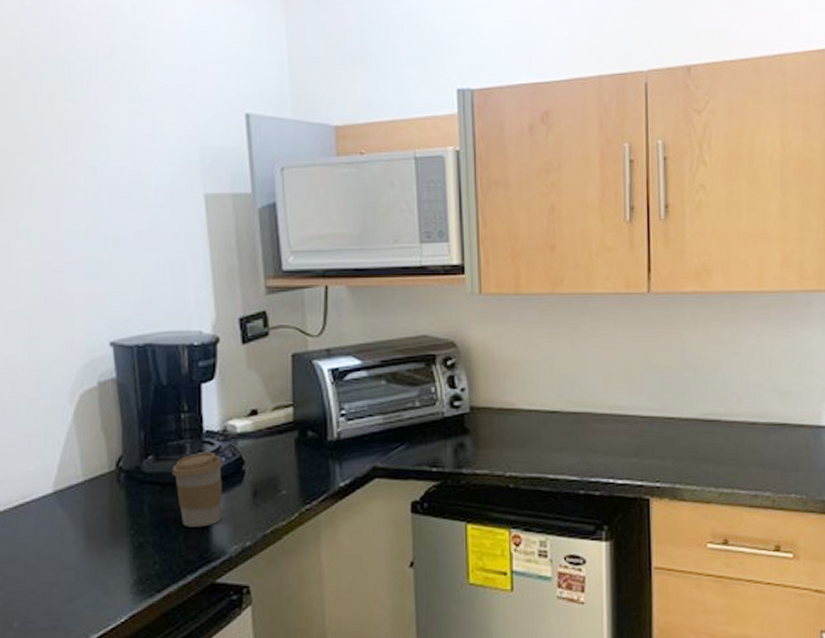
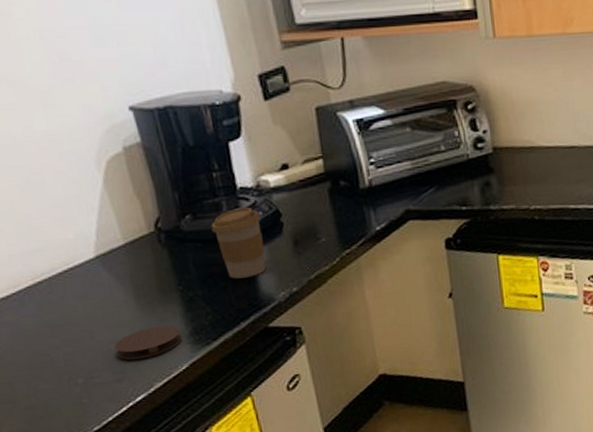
coaster: none [55,571,125,607] -> present [113,325,182,360]

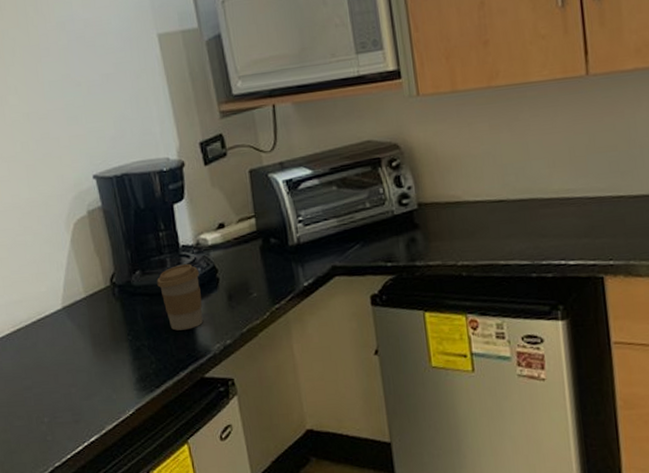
coaster: present [113,325,182,360] -> none [73,372,130,403]

